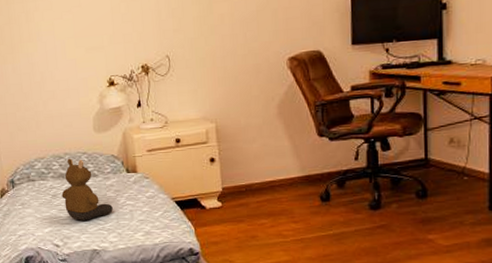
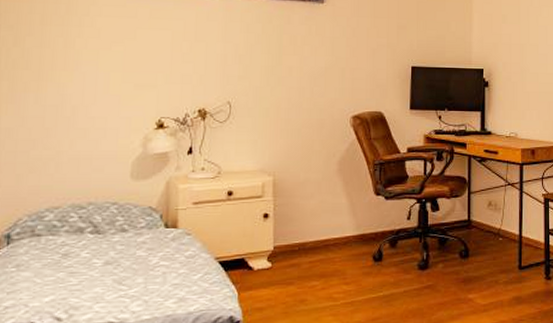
bear: present [61,158,113,221] -> none [75,209,142,286]

